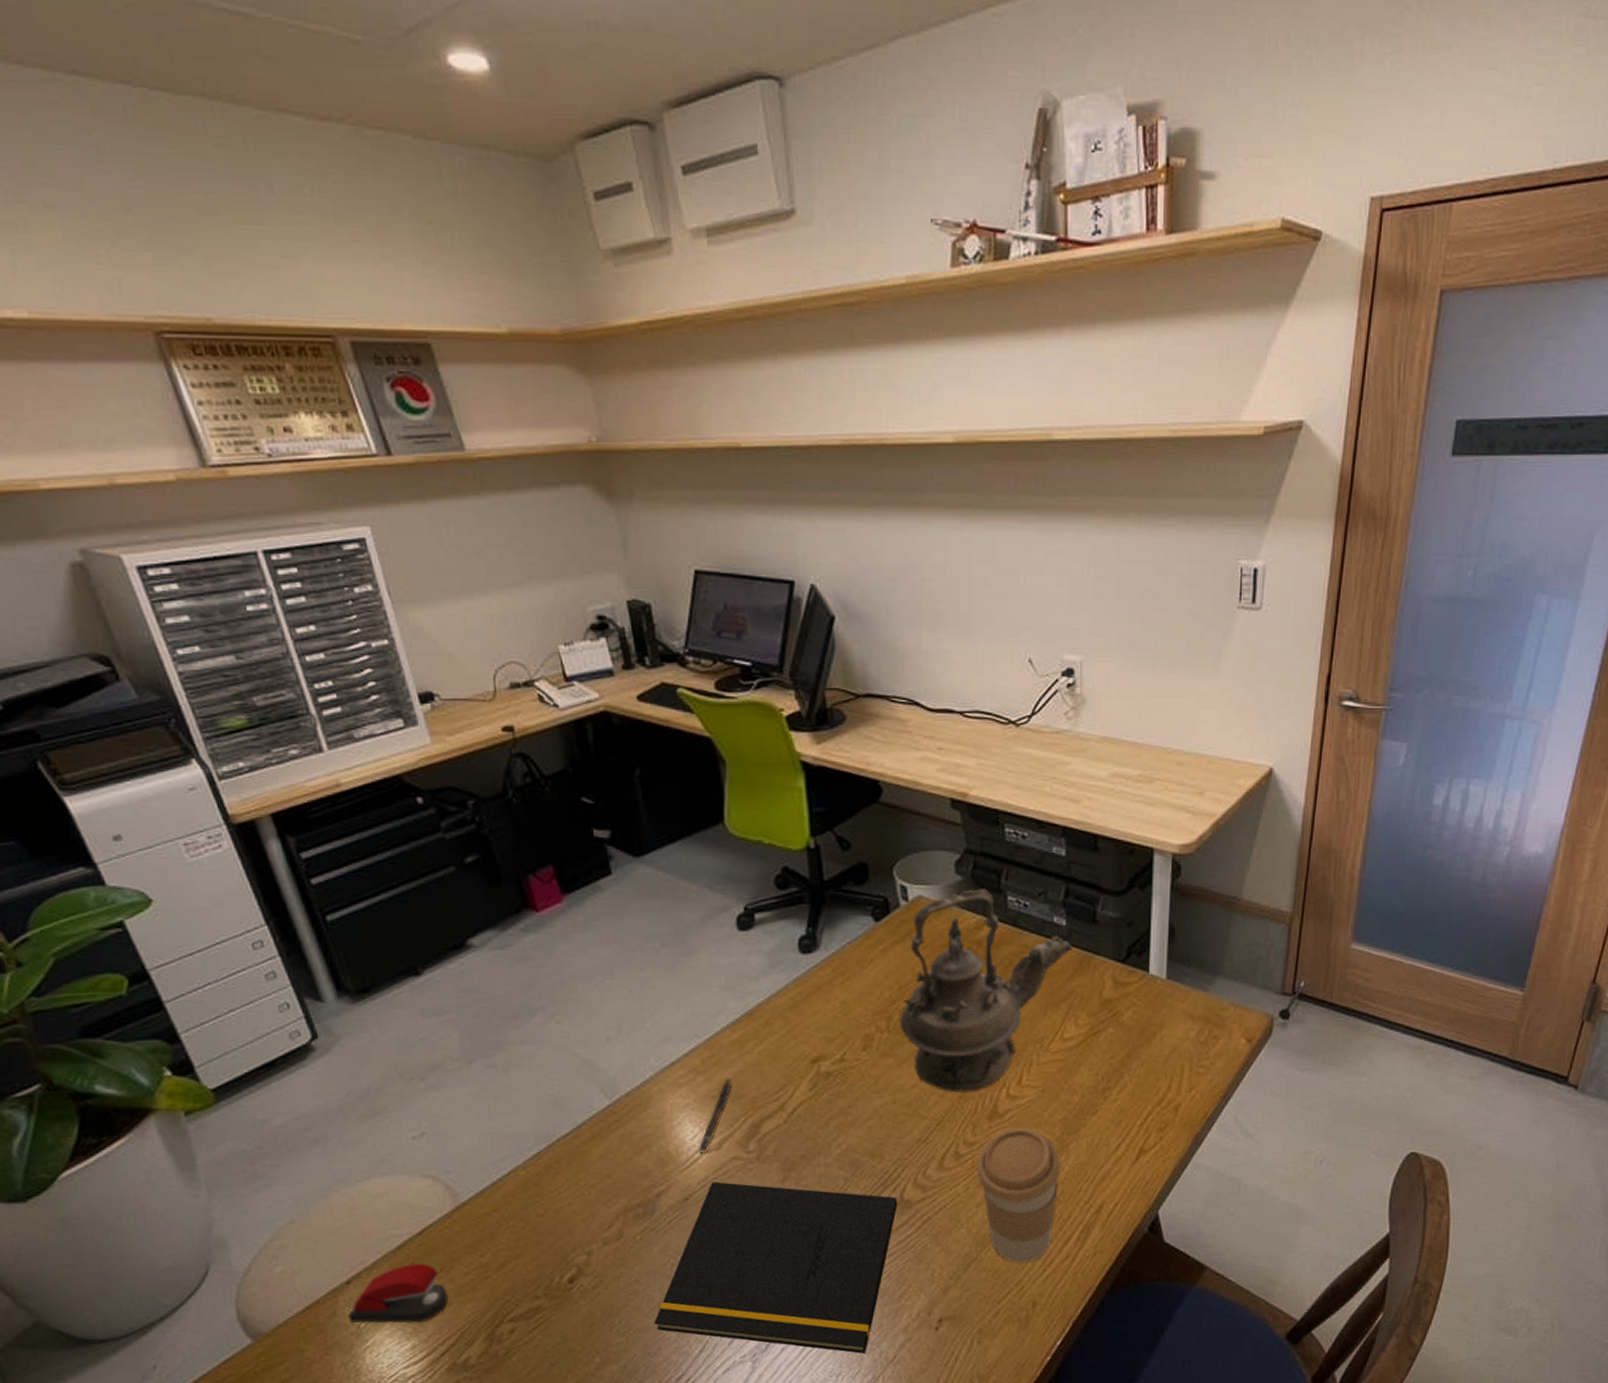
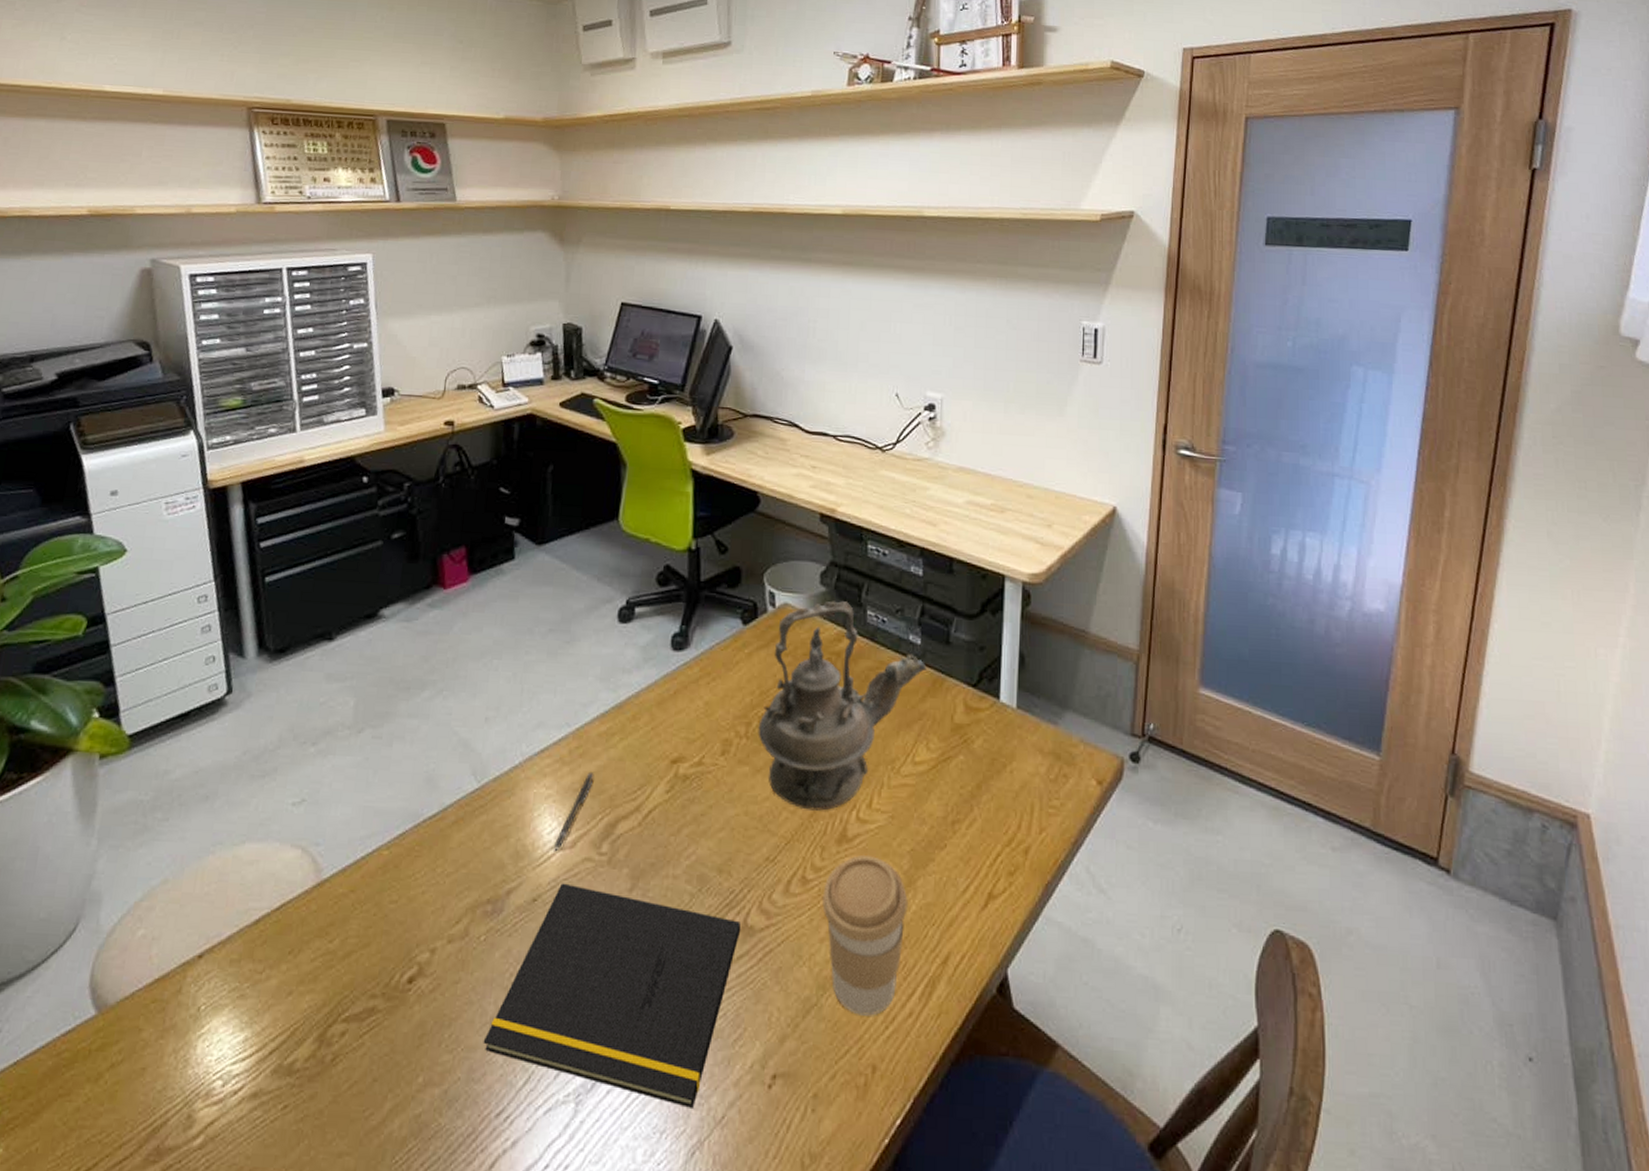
stapler: present [348,1263,449,1323] -> none [191,942,291,1012]

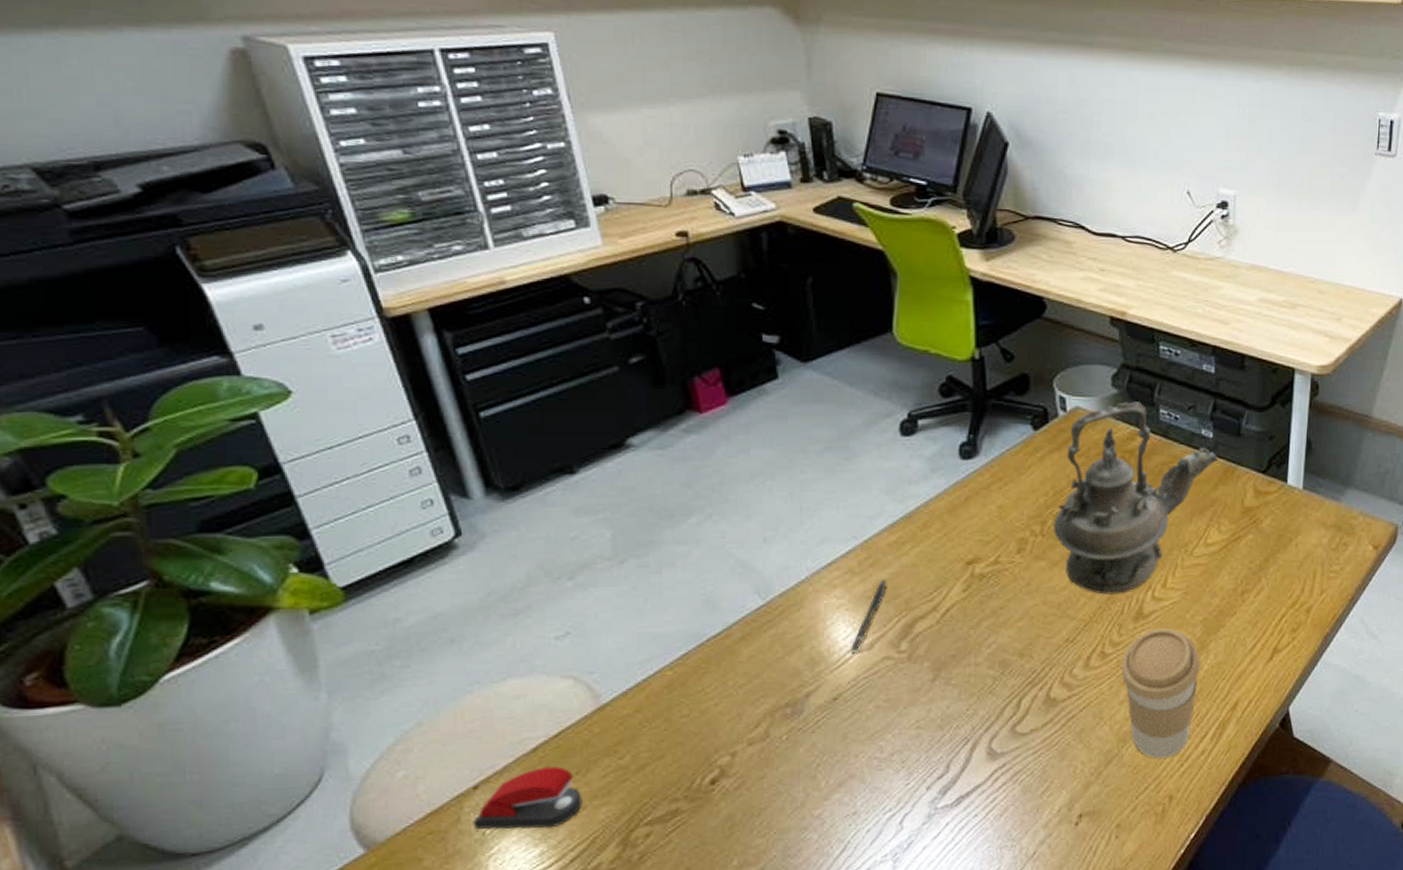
stapler: none [191,942,291,1012] -> present [473,766,583,830]
notepad: present [483,883,742,1108] -> none [795,681,1045,850]

